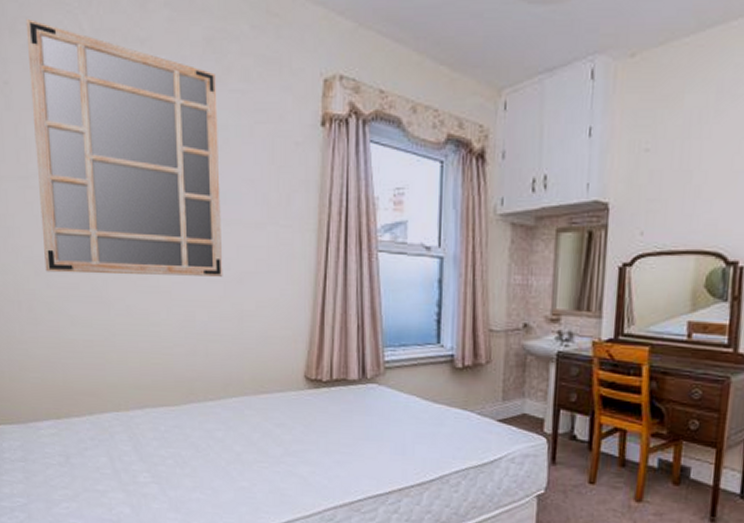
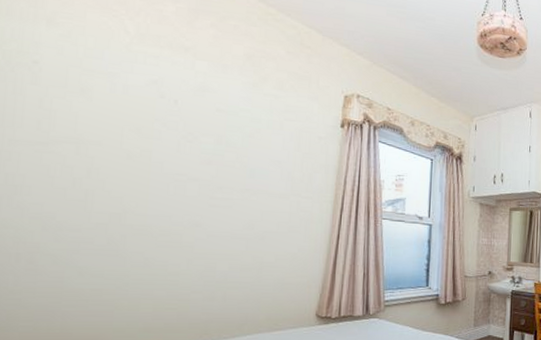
mirror: present [25,18,223,277] -> none [55,14,253,235]

